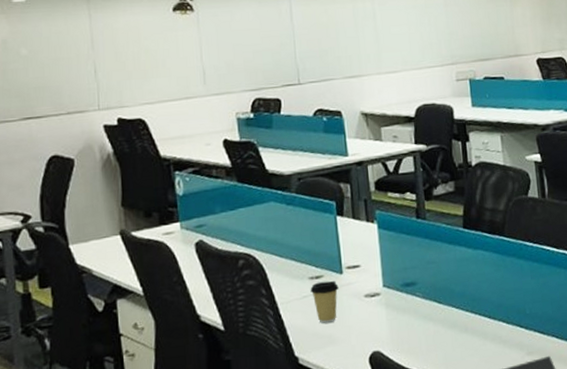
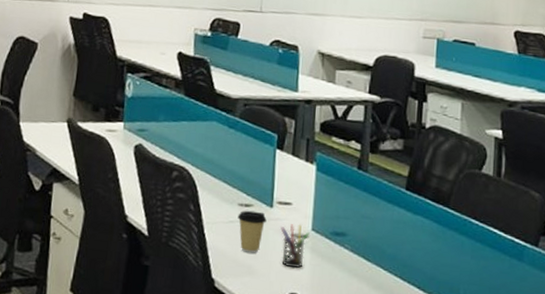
pen holder: none [353,283,382,328] -> present [280,224,310,269]

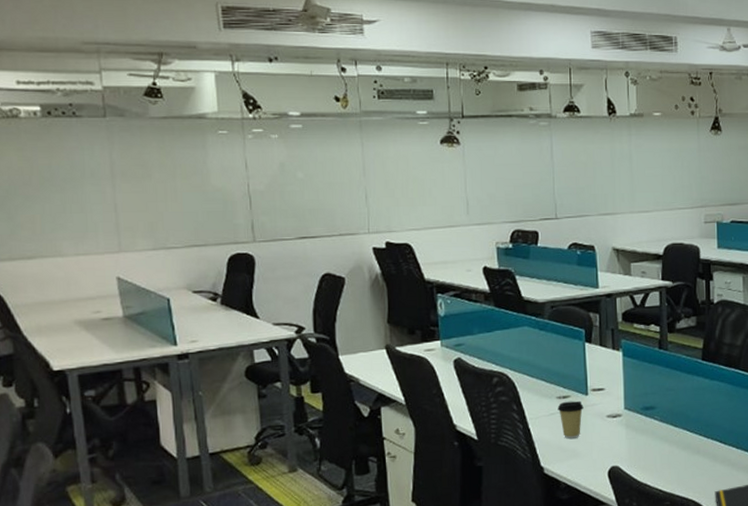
pen holder: present [280,224,310,269] -> none [597,405,623,445]

